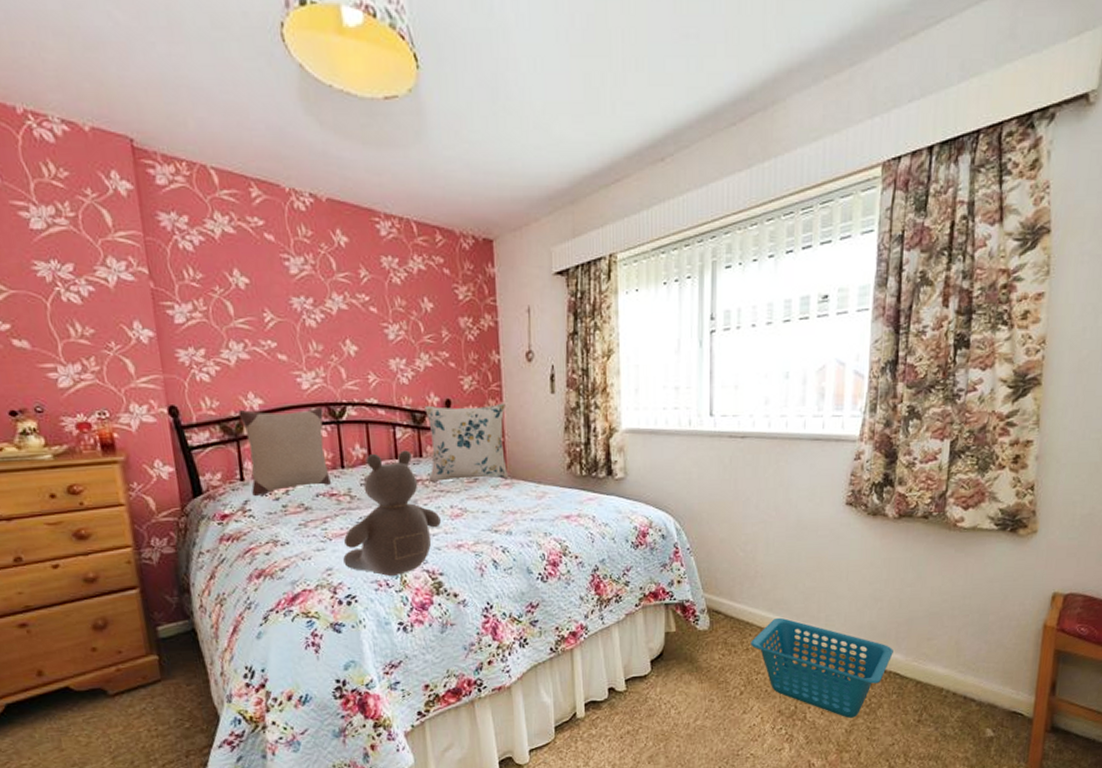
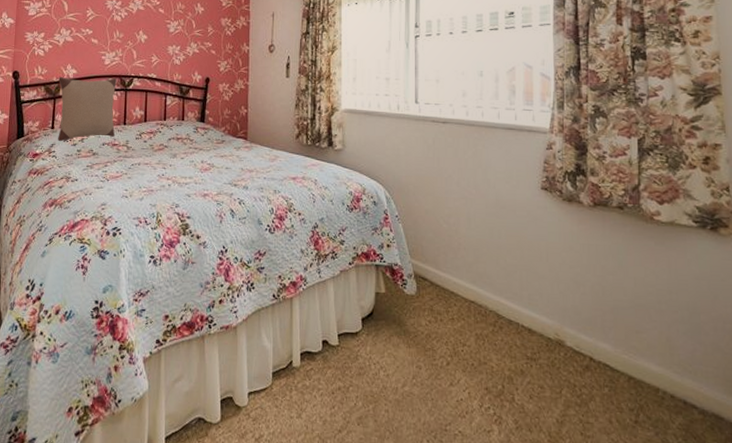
teddy bear: present [343,450,441,577] -> none [115,114,193,216]
pillow: present [424,402,509,483] -> none [188,81,250,142]
laundry basket: present [751,617,893,718] -> none [456,290,601,407]

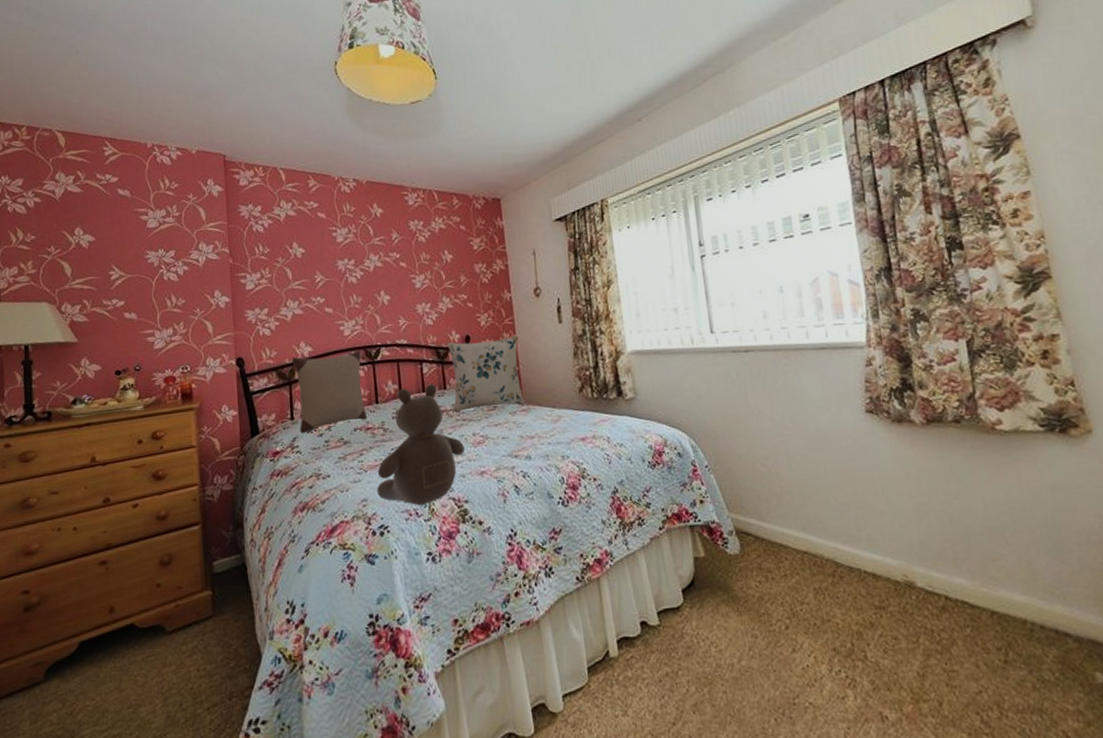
teddy bear: none [115,114,193,216] -> present [377,384,465,506]
pillow: none [188,81,250,142] -> present [447,335,526,413]

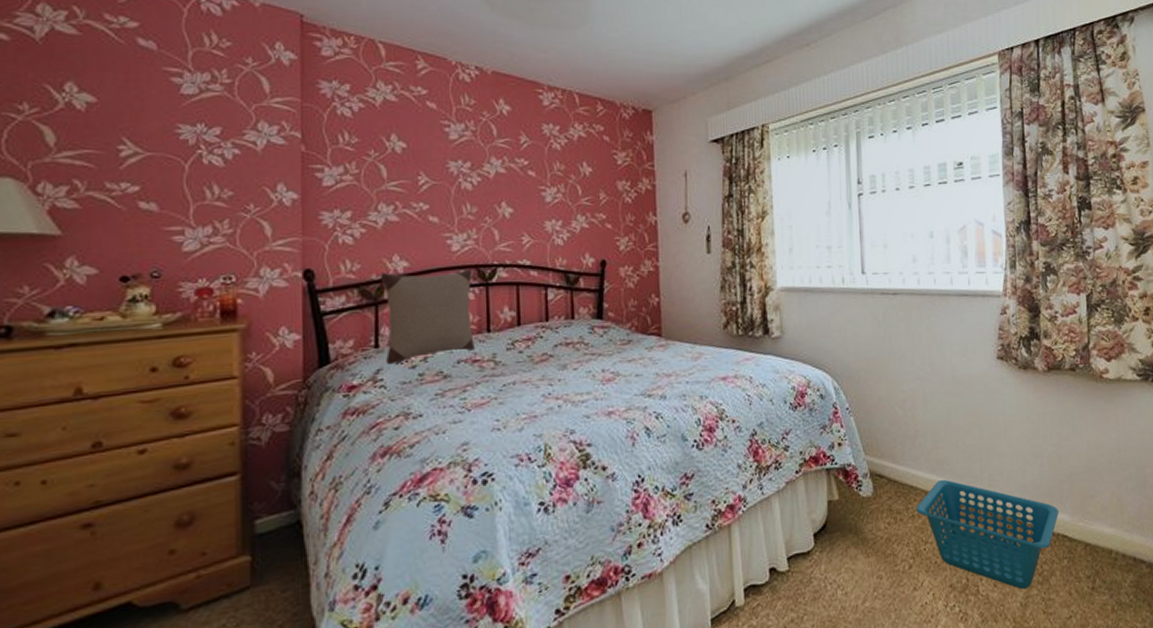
teddy bear: present [377,384,465,506] -> none [482,312,591,450]
pillow: present [447,335,526,413] -> none [579,263,664,346]
laundry basket: none [788,538,955,658] -> present [916,479,1059,590]

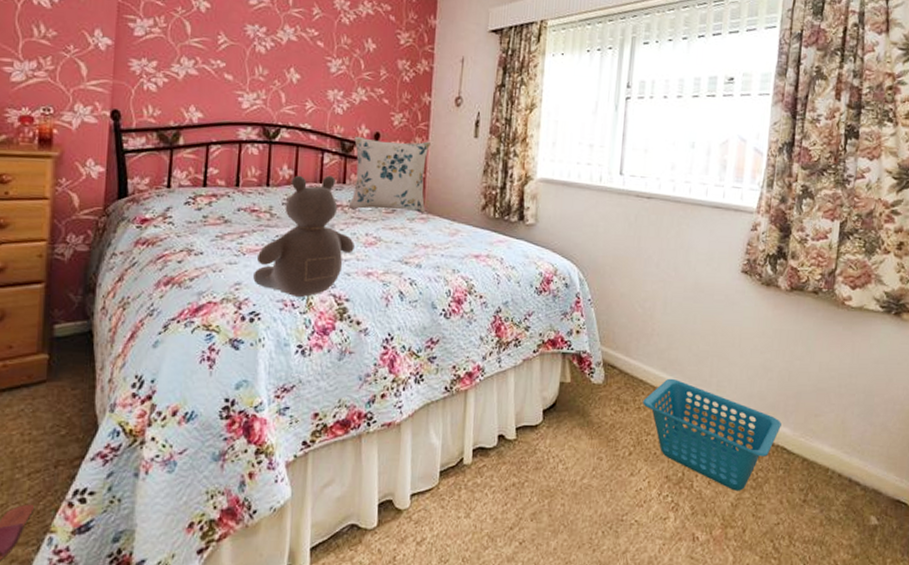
pillow: present [380,269,474,365] -> none [176,121,258,205]
teddy bear: none [482,312,591,450] -> present [253,175,354,298]
pillow: none [579,263,664,346] -> present [349,136,431,213]

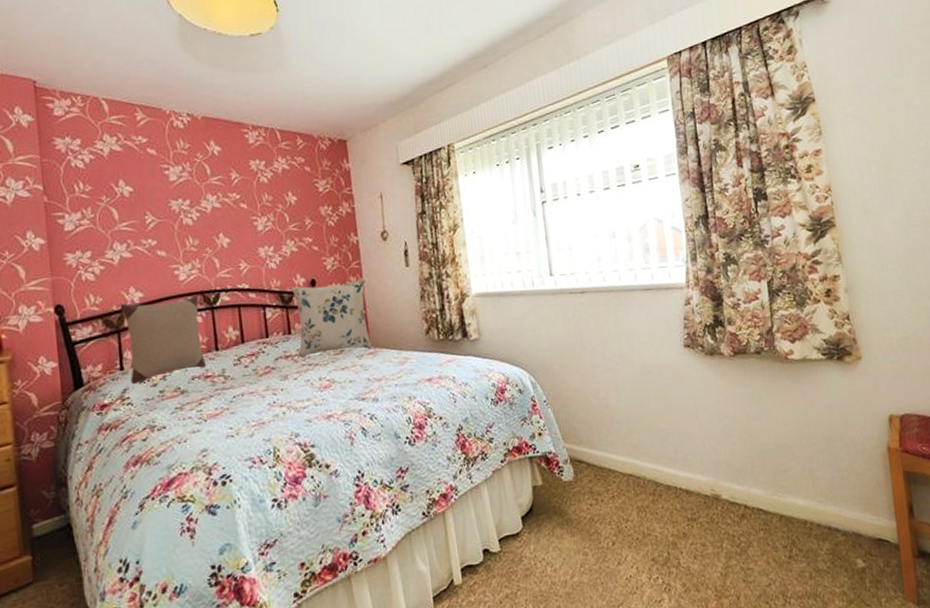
pillow: none [176,121,258,205] -> present [120,296,206,385]
teddy bear: present [253,175,354,298] -> none [218,329,311,453]
laundry basket: present [643,378,782,491] -> none [615,461,753,561]

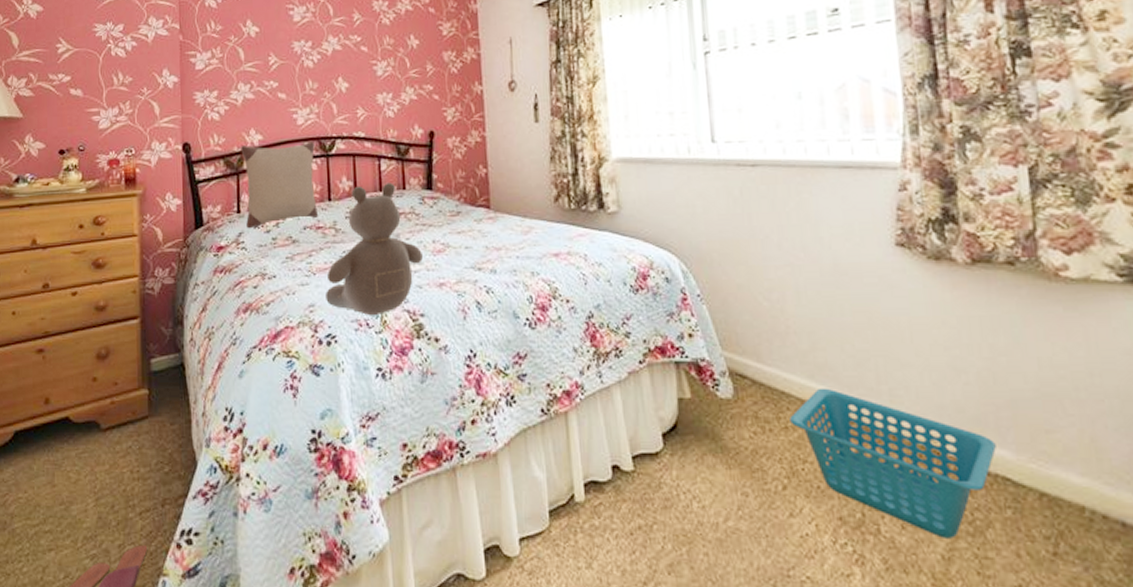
teddy bear: none [218,329,311,453] -> present [326,182,423,316]
pillow: present [291,278,373,358] -> none [409,133,493,216]
laundry basket: none [615,461,753,561] -> present [790,388,996,538]

